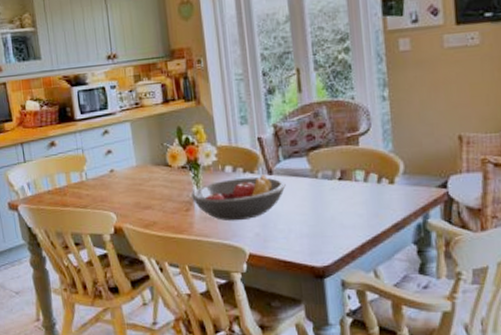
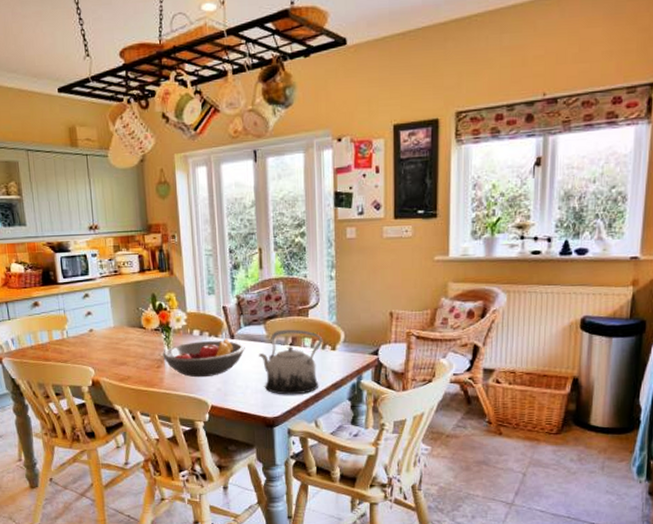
teapot: none [302,160,378,240] -> present [259,329,323,395]

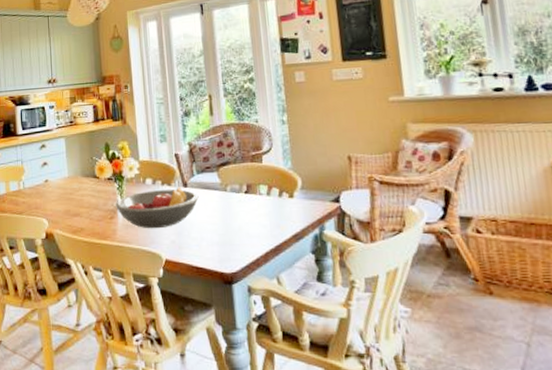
teapot: present [259,329,323,395] -> none [213,176,280,248]

